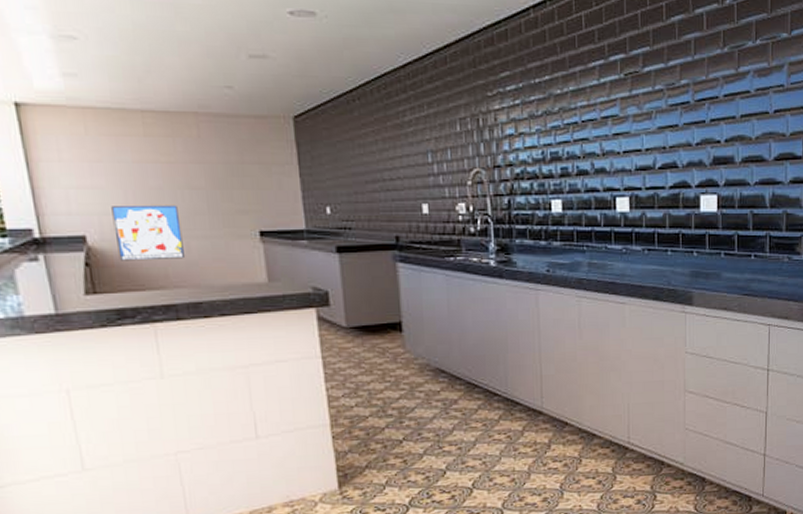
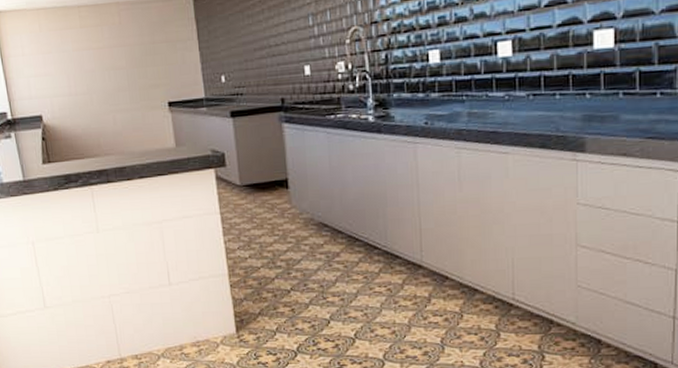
wall art: present [111,204,184,261] -> none [59,84,112,135]

